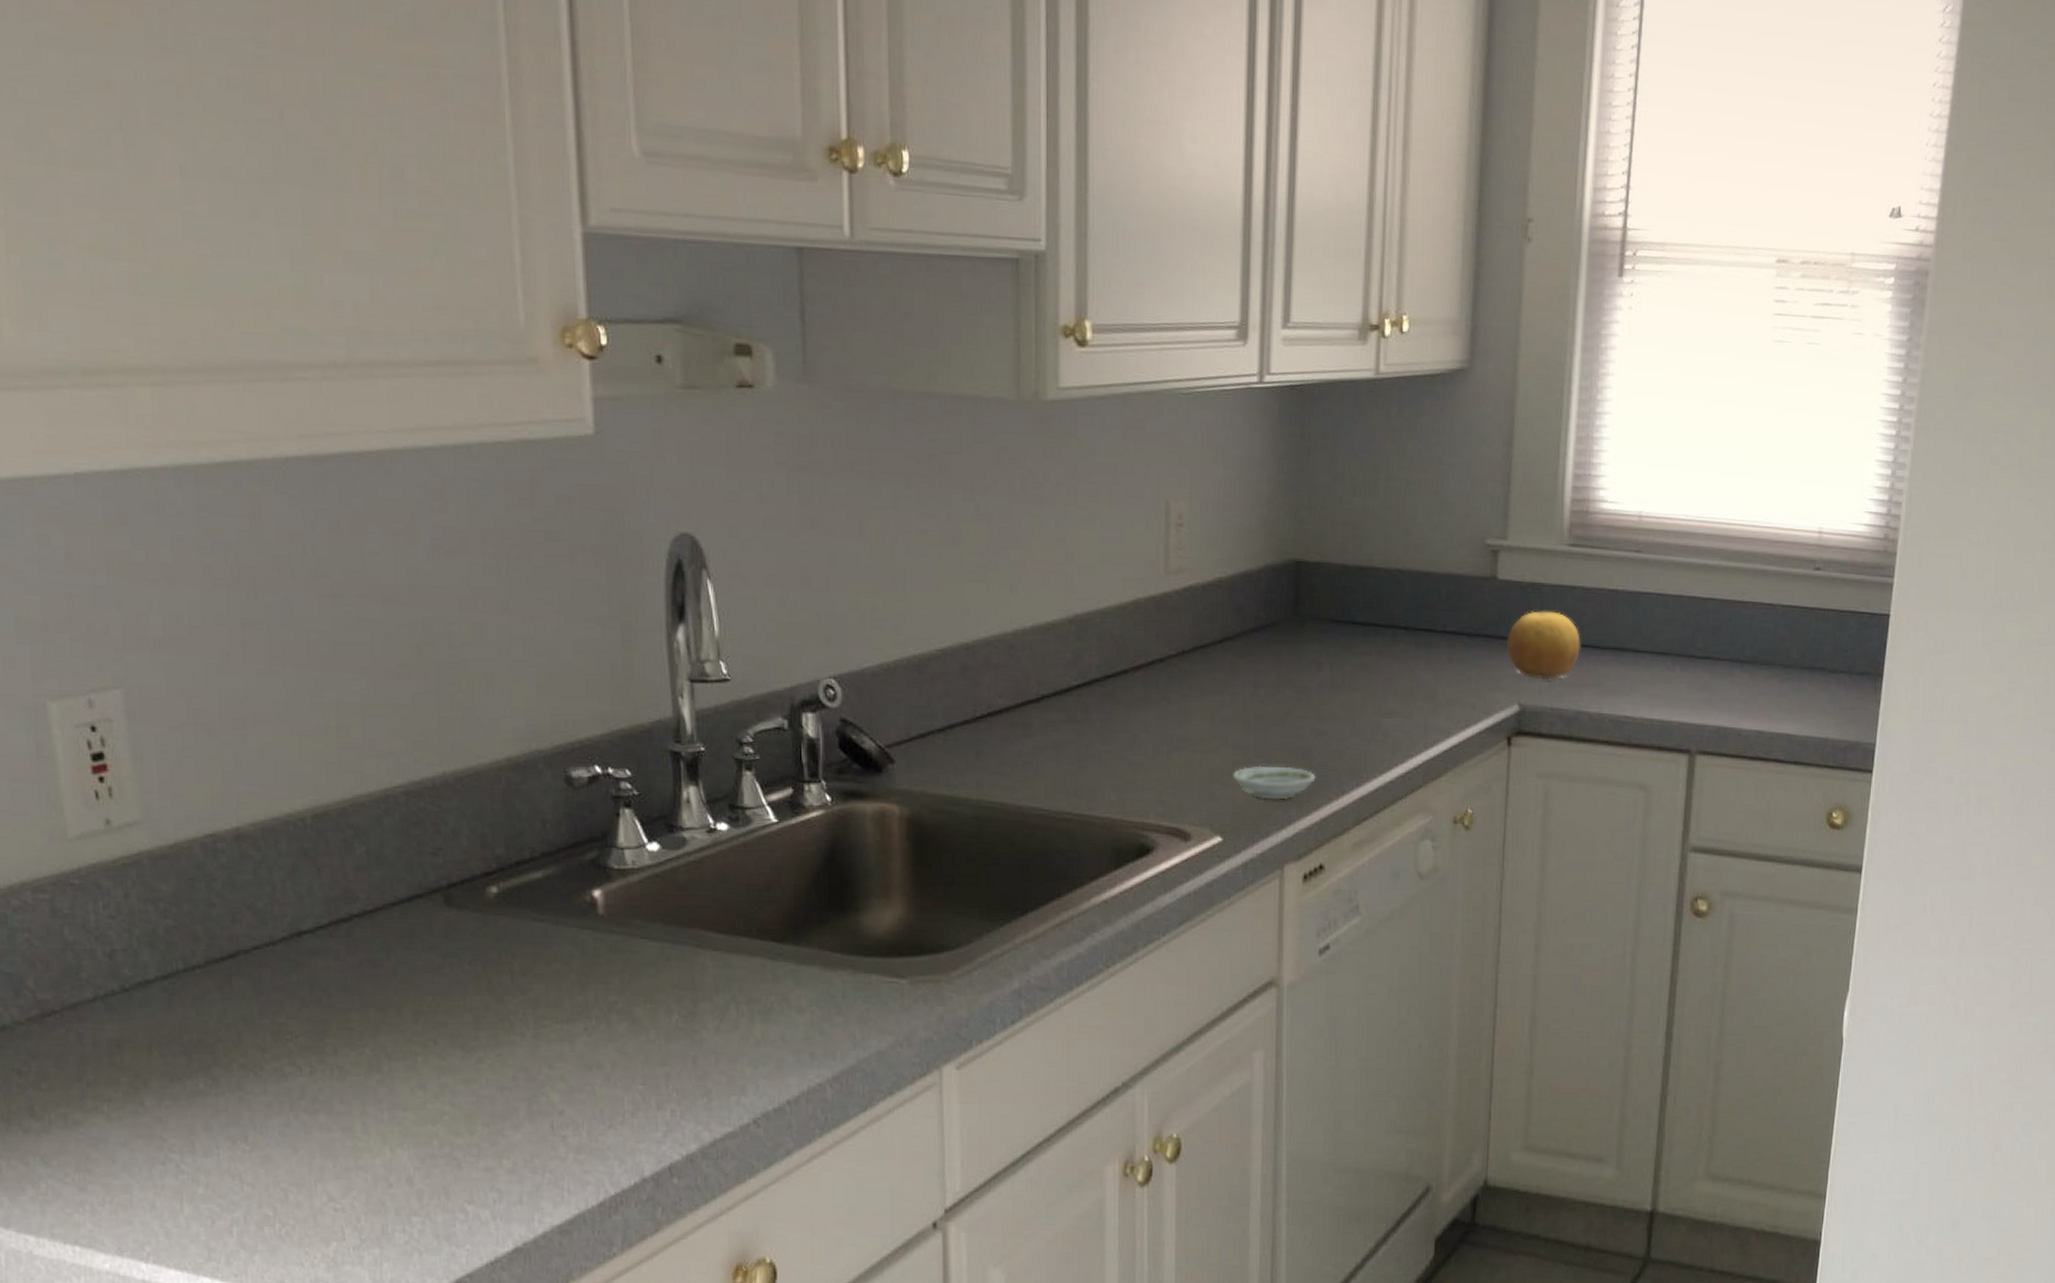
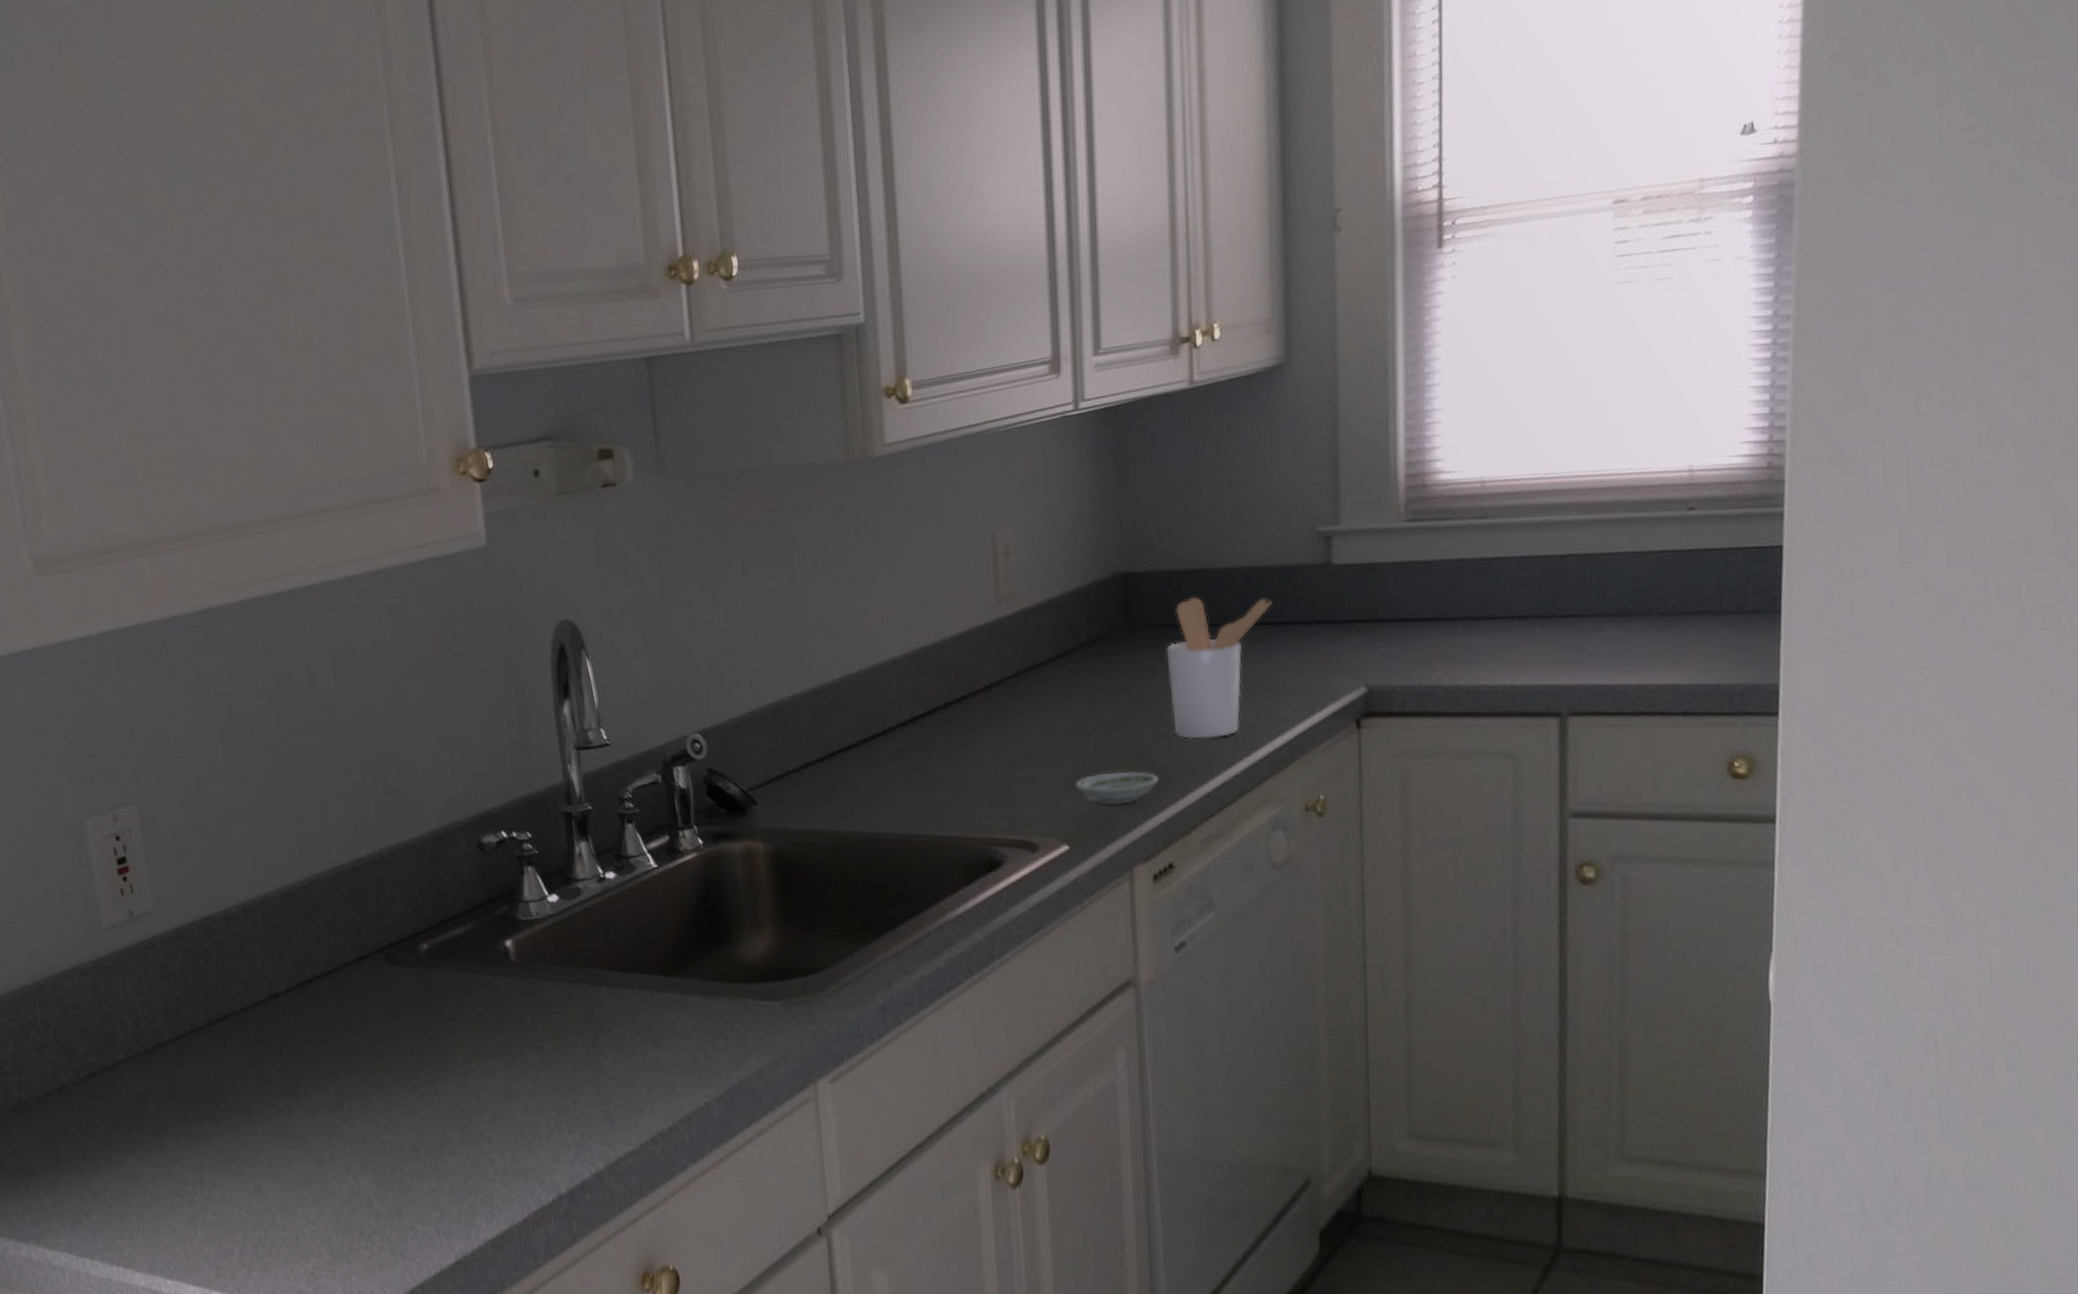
utensil holder: none [1332,594,1438,741] -> present [1166,597,1272,740]
fruit: present [1507,611,1580,680] -> none [1348,589,1428,658]

